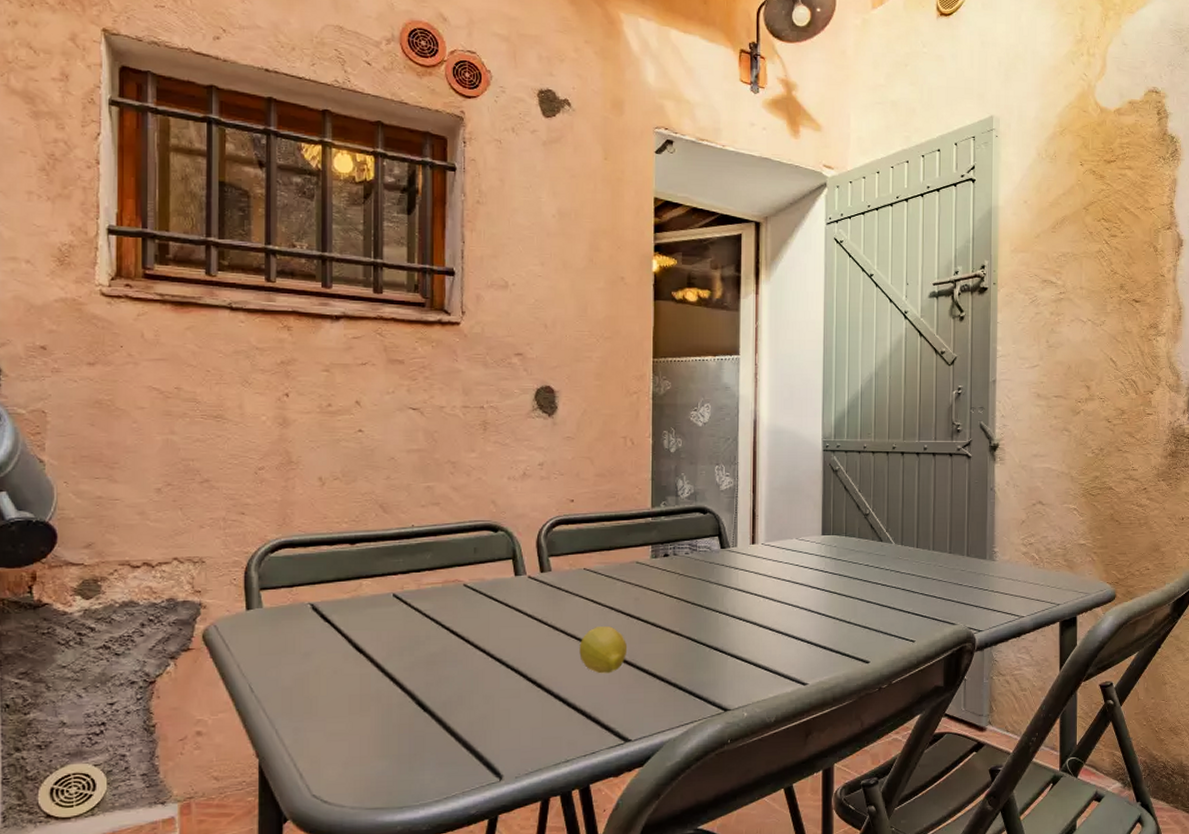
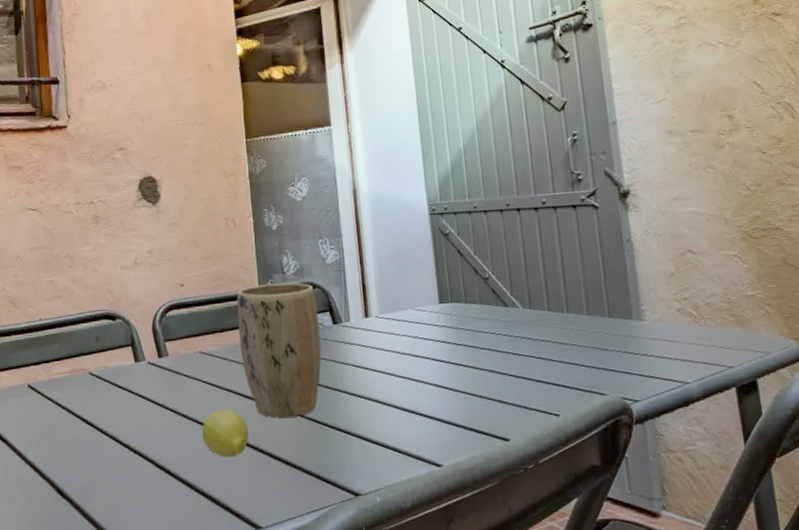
plant pot: none [626,505,707,636] -> present [236,282,322,418]

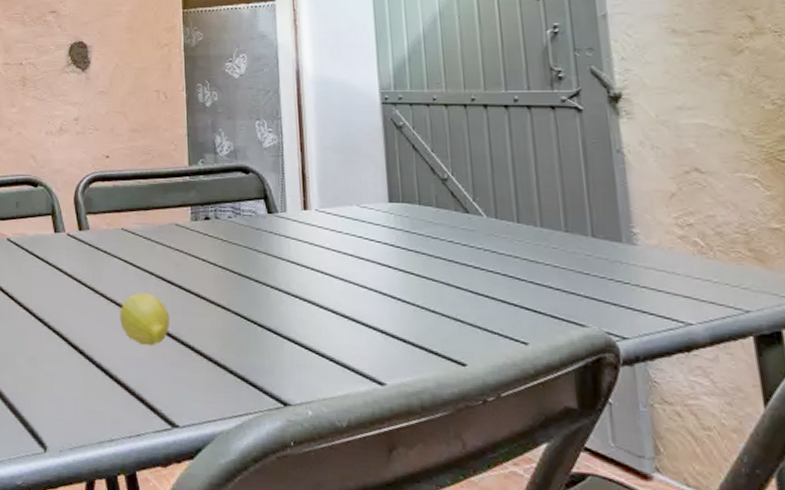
plant pot: present [236,282,322,418] -> none [164,163,253,310]

